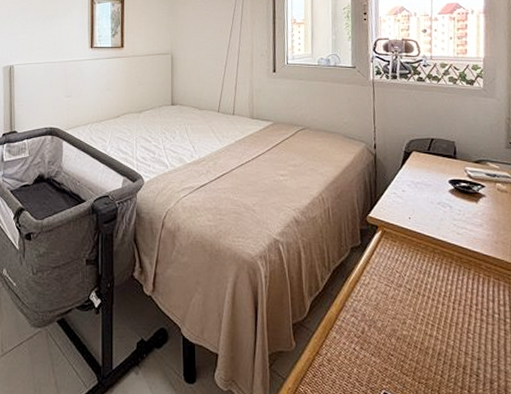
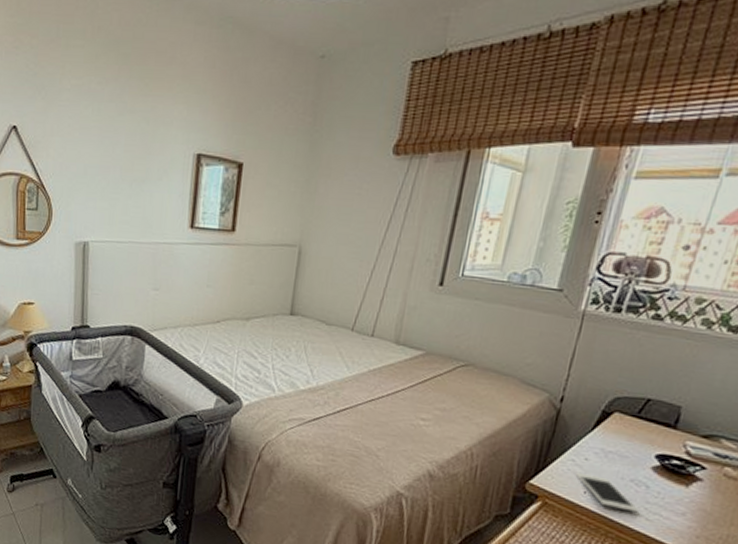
cell phone: none [399,202,450,229] -> present [575,472,639,513]

